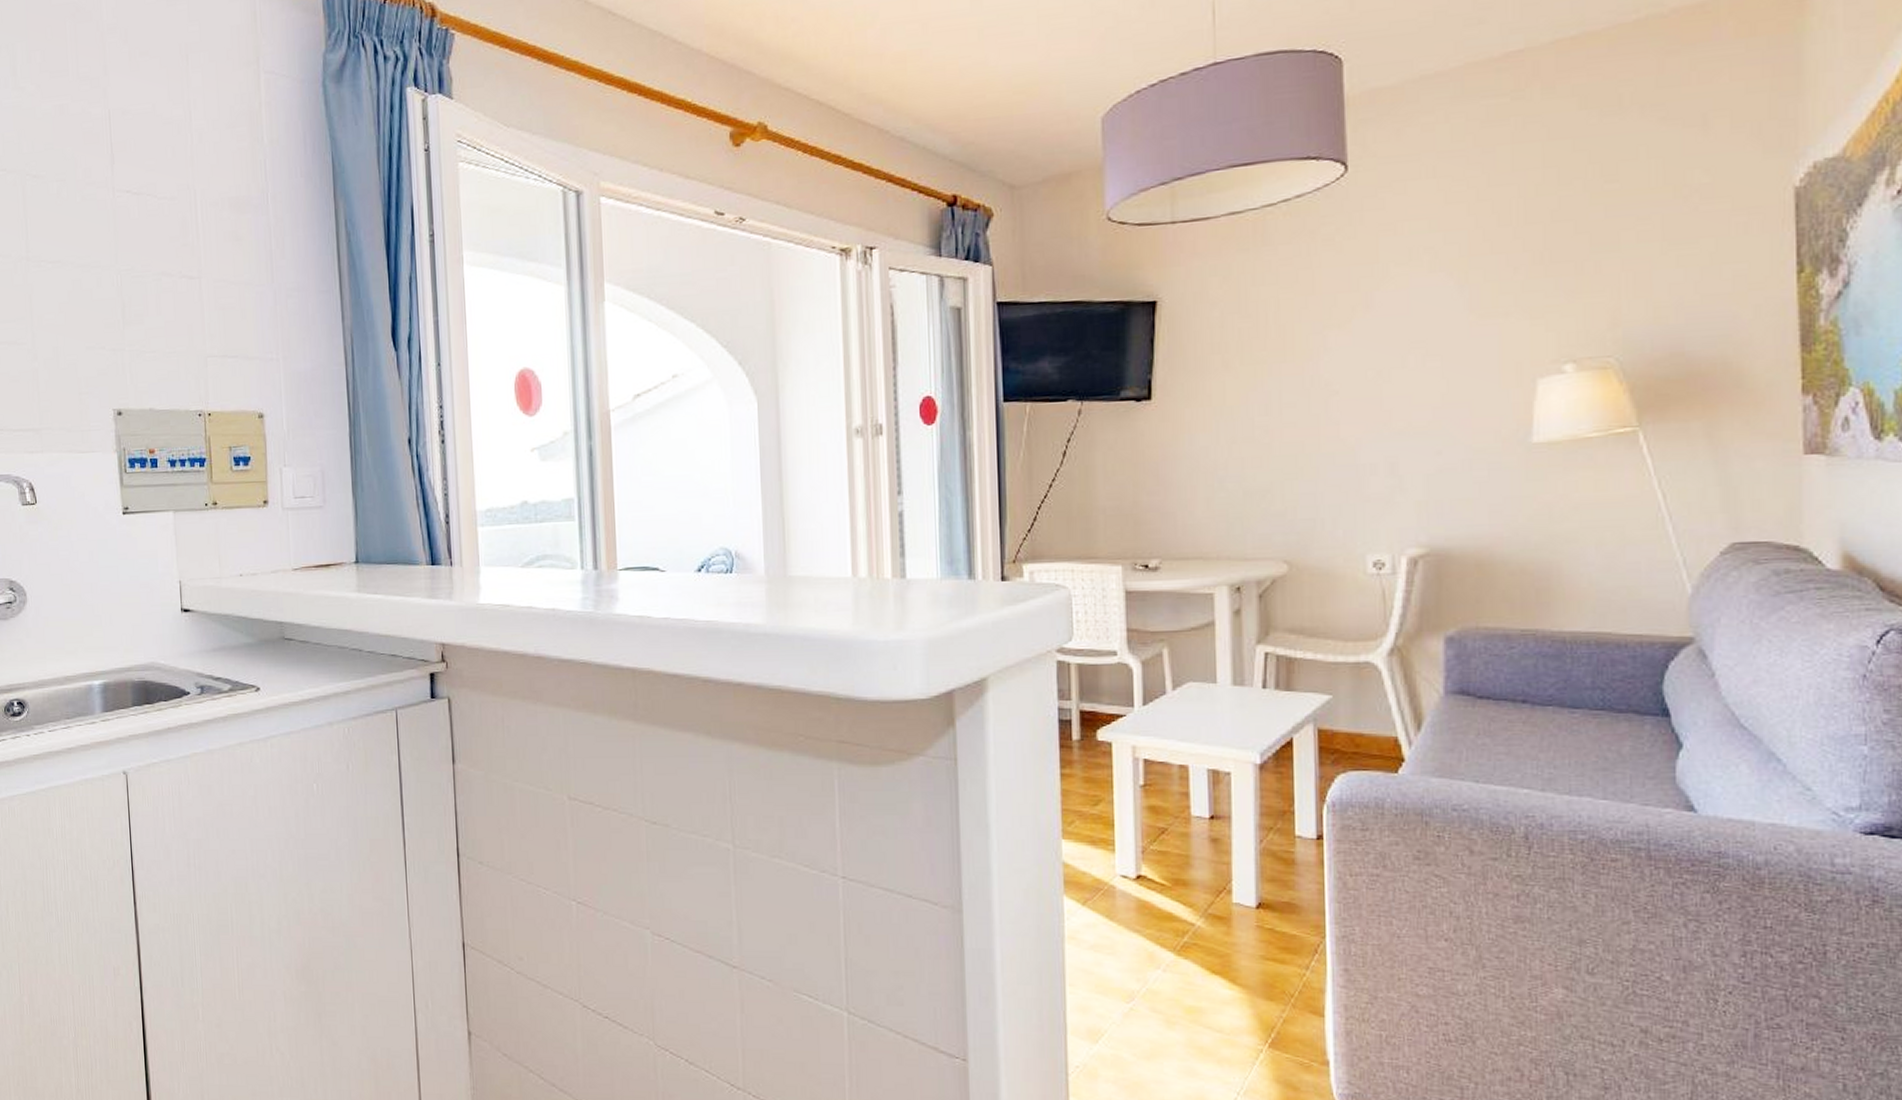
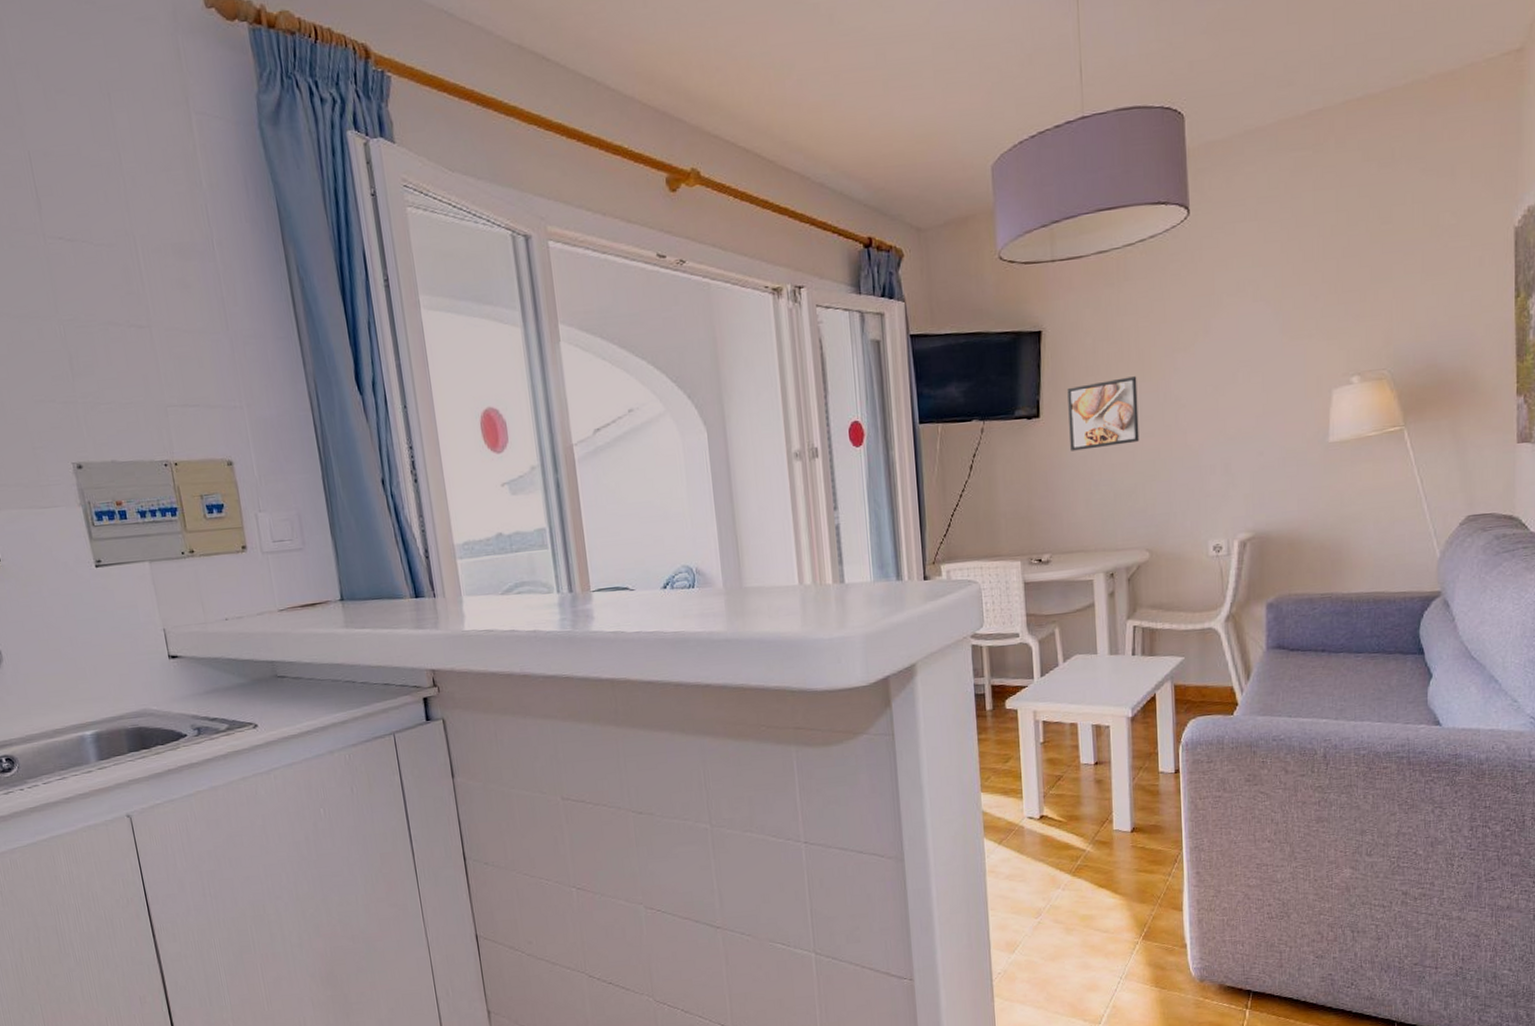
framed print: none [1187,356,1278,440] -> present [1067,376,1140,451]

